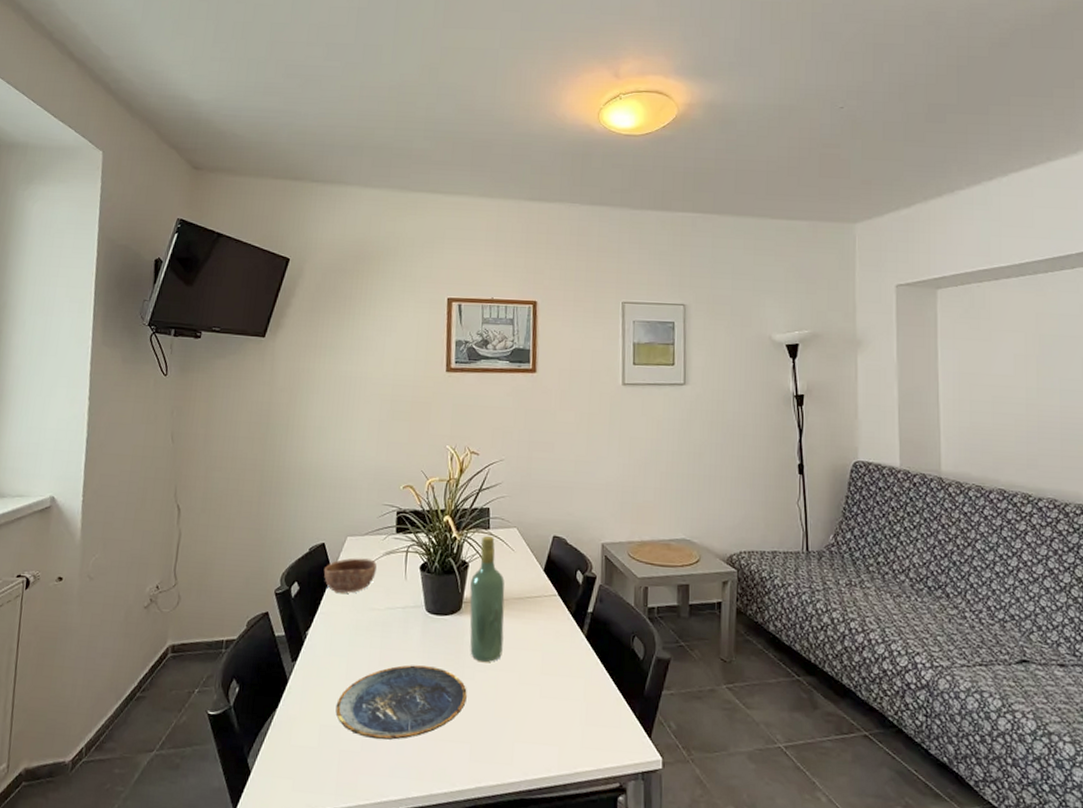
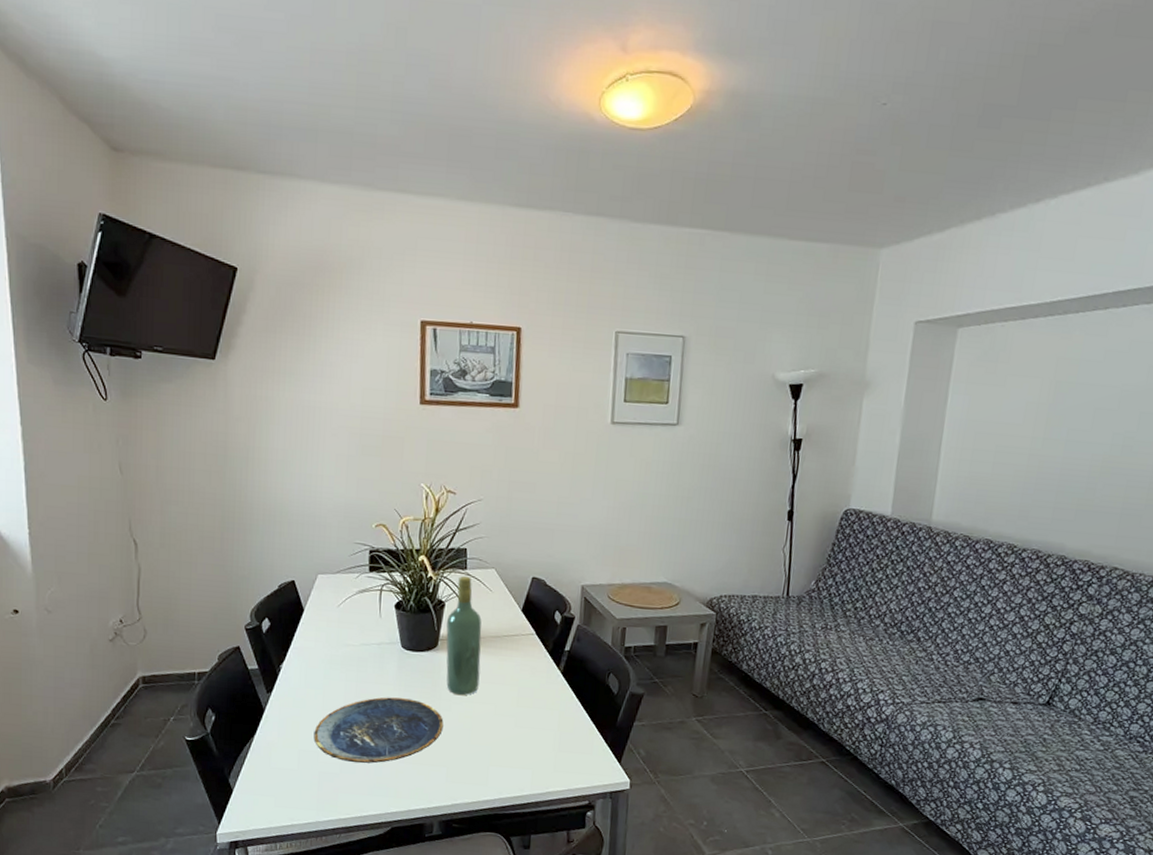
bowl: present [323,558,377,593] -> none [294,595,350,630]

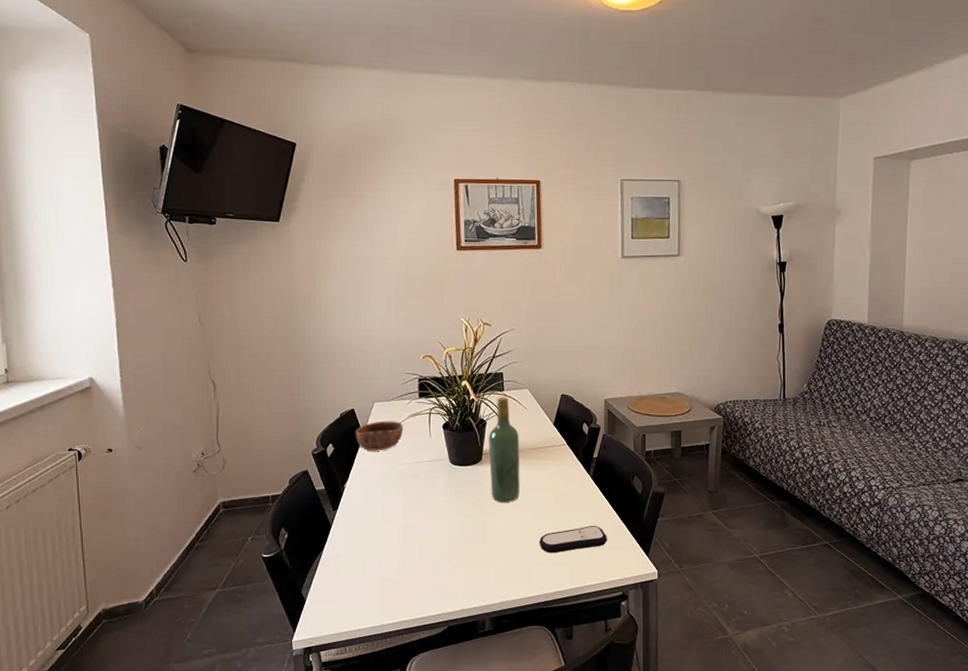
bowl: none [294,595,350,630] -> present [355,421,403,451]
plate: present [313,697,444,763] -> none [376,508,490,570]
remote control: none [498,725,576,755] -> present [539,525,608,553]

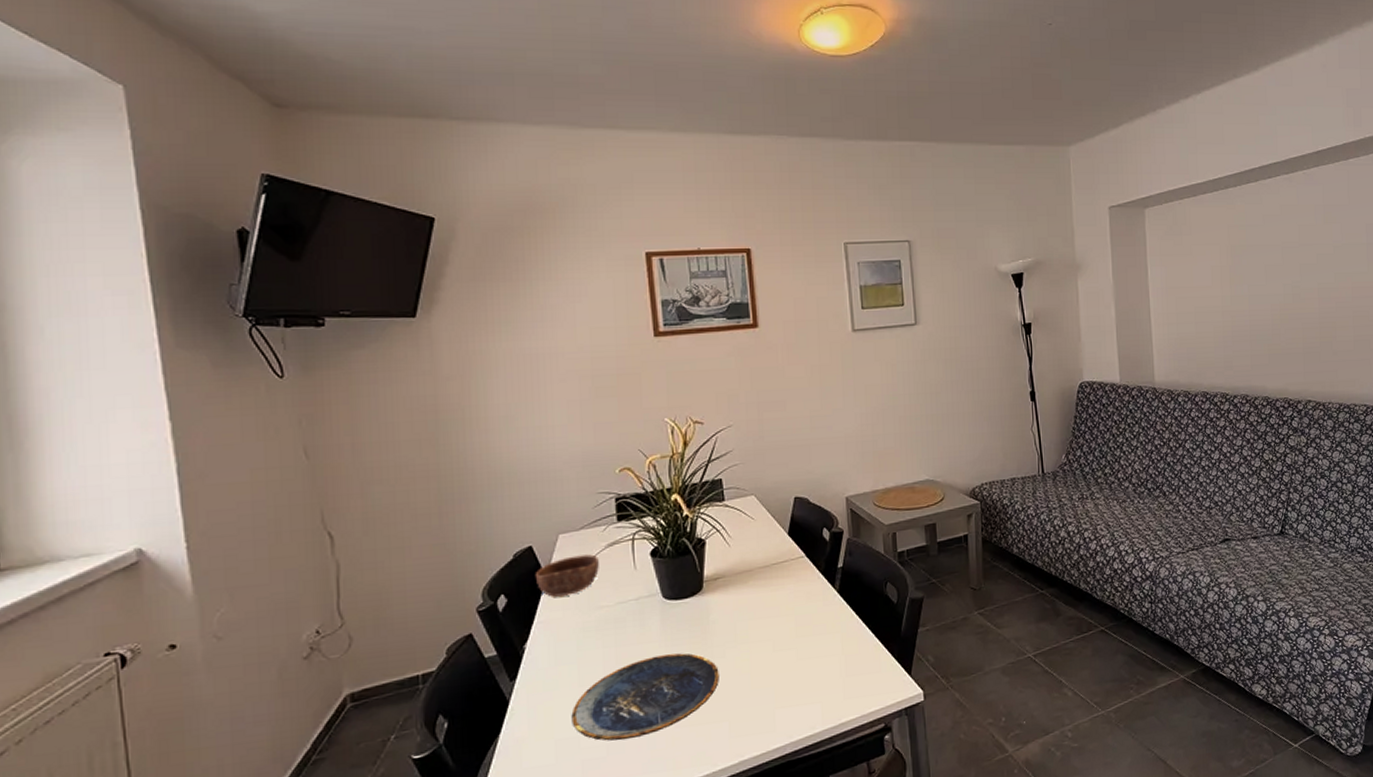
plate: none [376,508,490,570] -> present [571,653,719,741]
wine bottle: present [489,396,520,502] -> none [710,507,753,638]
remote control: present [539,525,608,553] -> none [781,648,863,691]

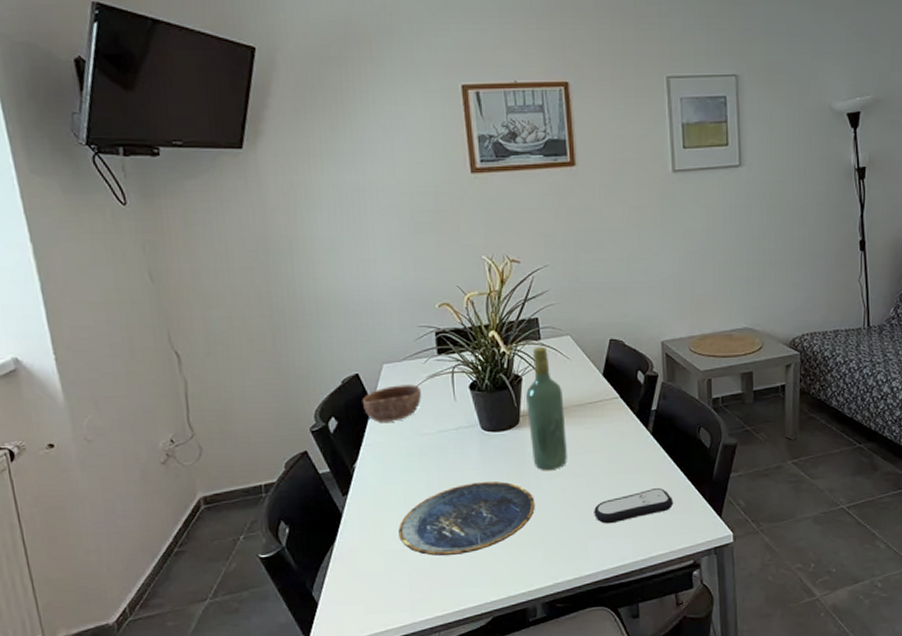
wine bottle: none [710,507,753,638] -> present [526,346,567,470]
remote control: none [781,648,863,691] -> present [594,487,674,524]

